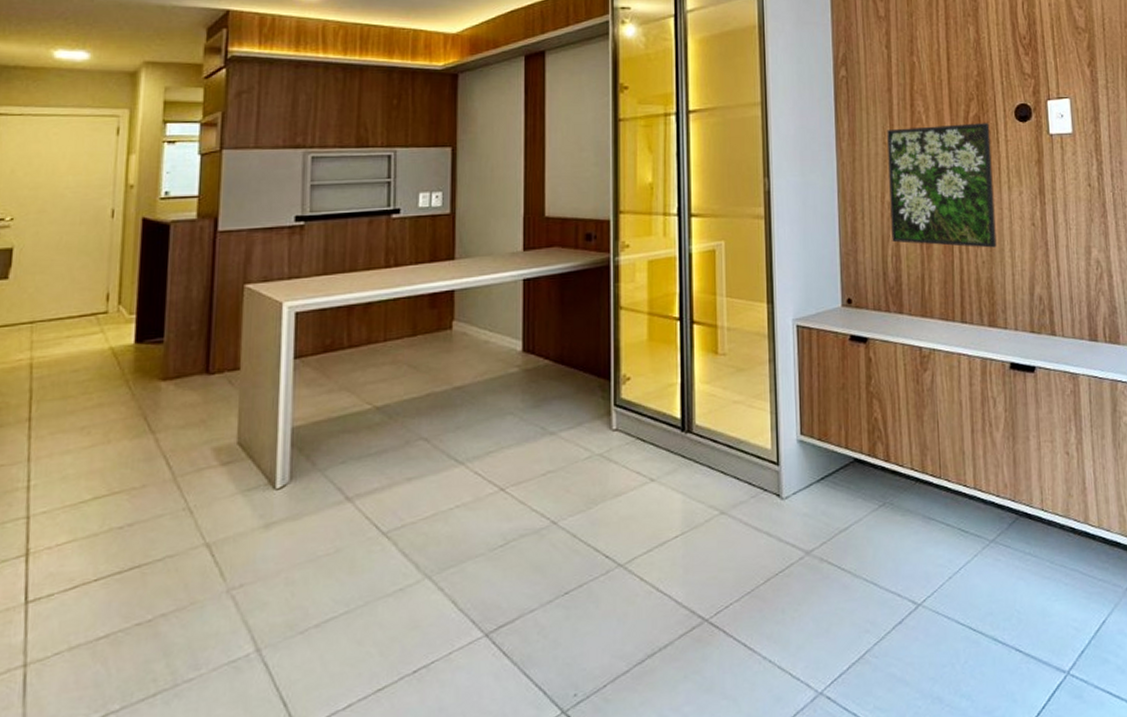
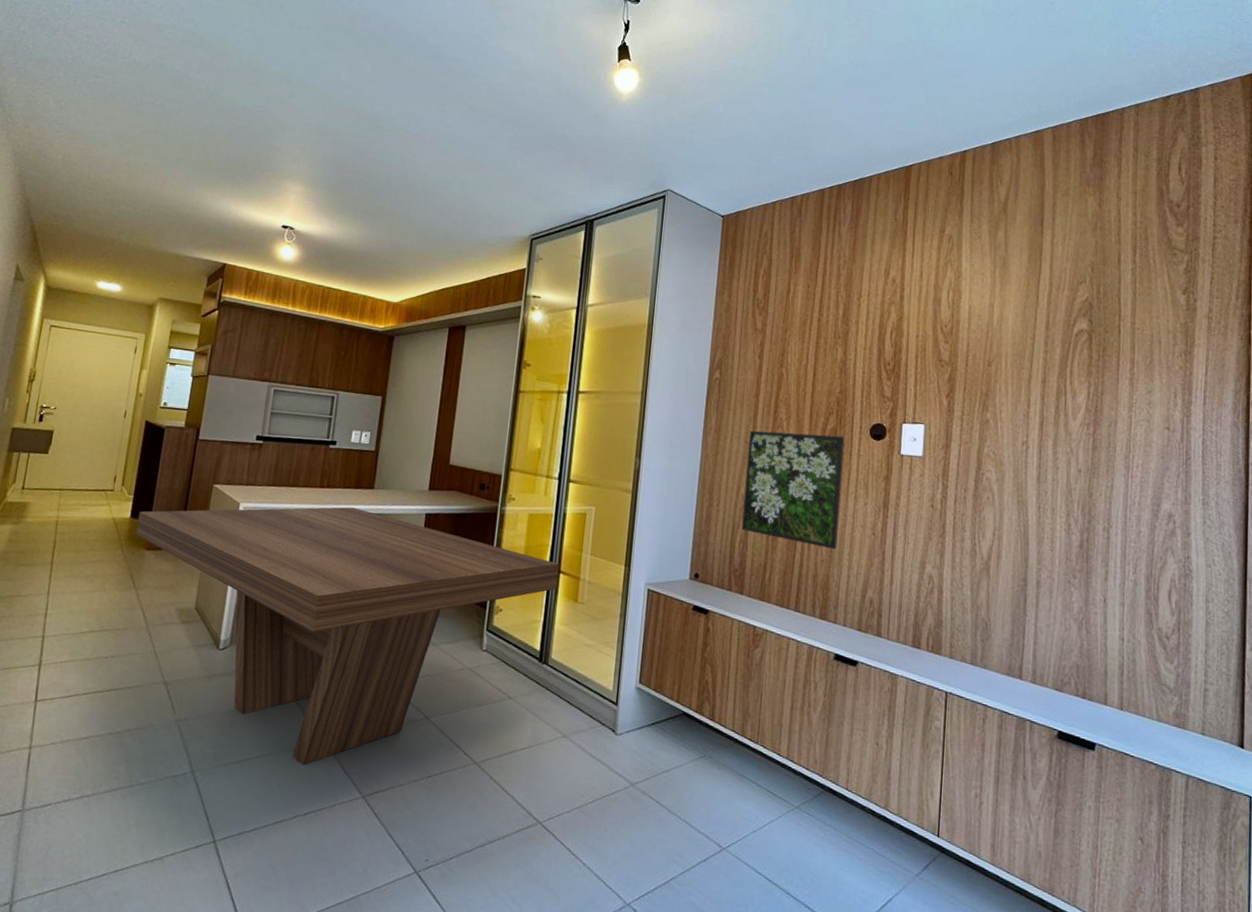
dining table: none [144,285,691,613] -> present [135,507,559,766]

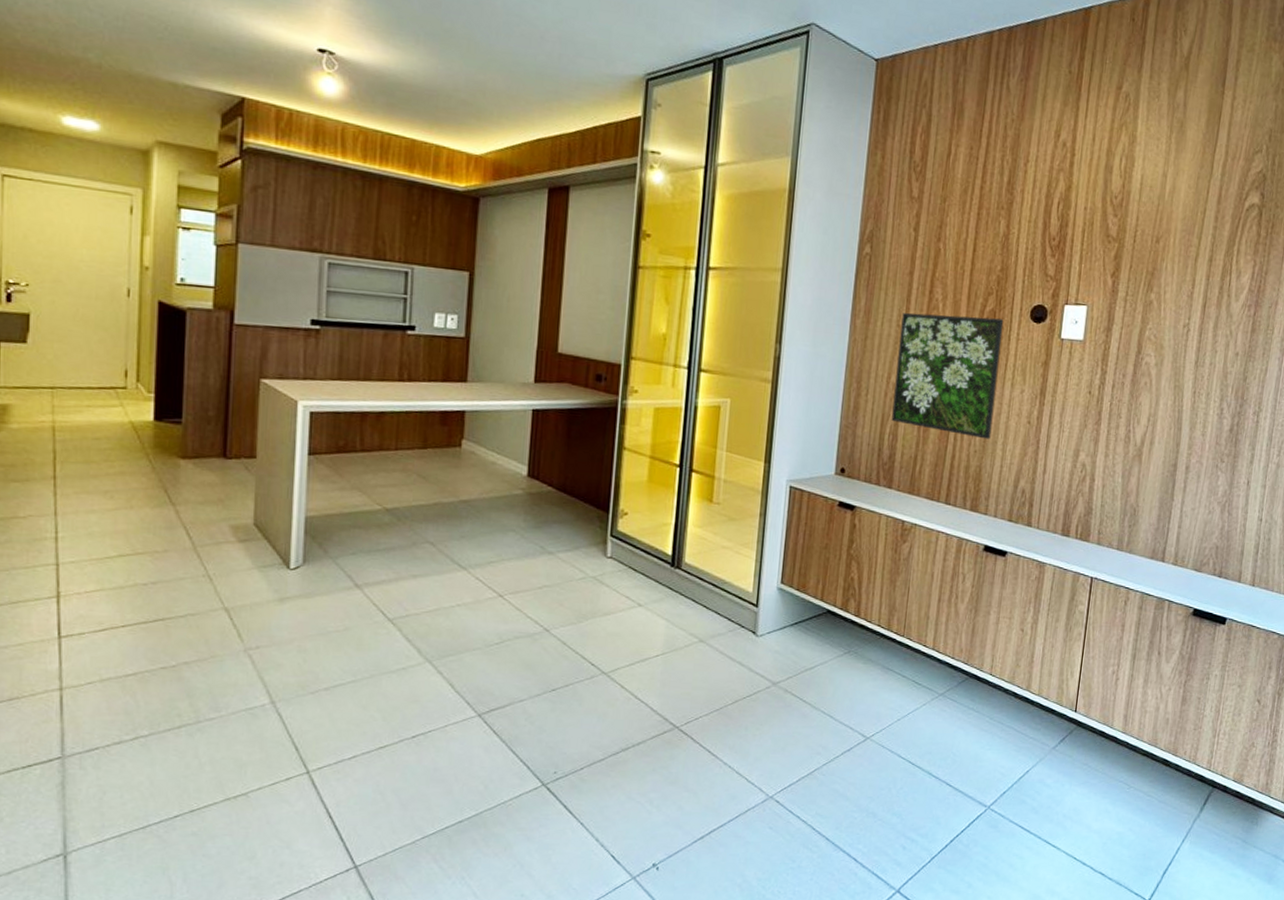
dining table: present [135,507,559,766] -> none [164,403,691,688]

